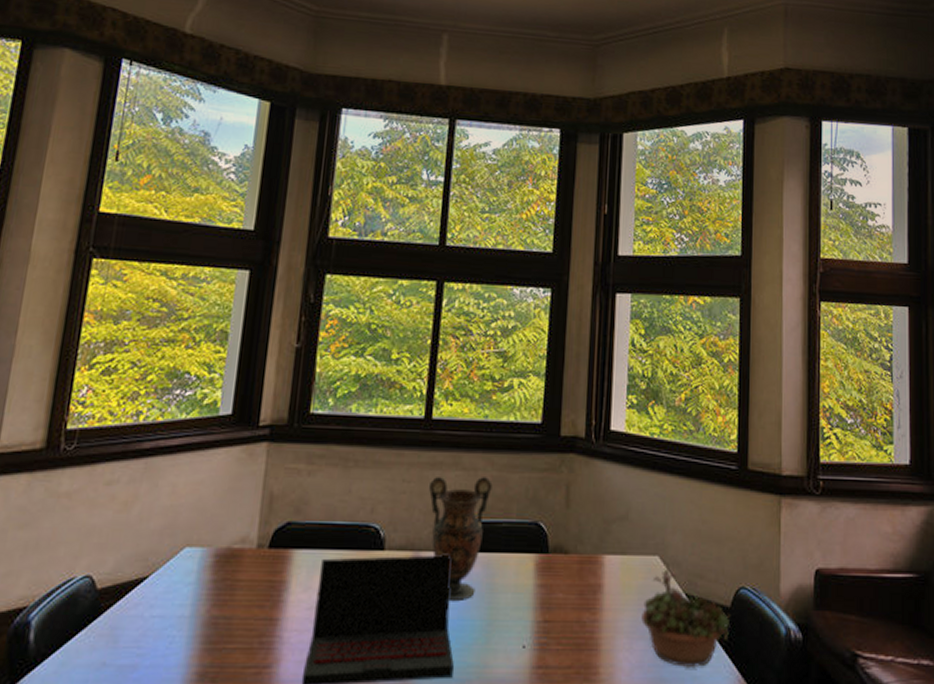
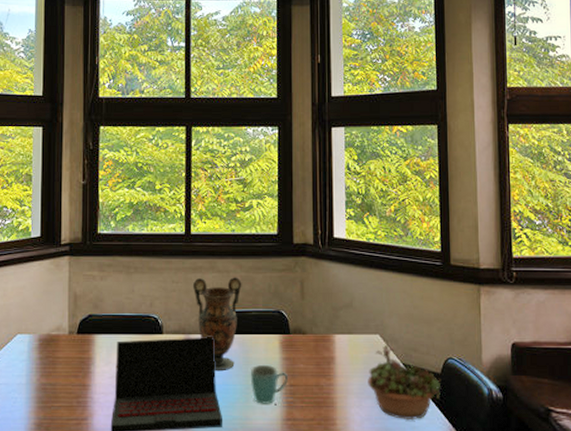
mug: none [494,592,542,646] -> present [250,364,288,404]

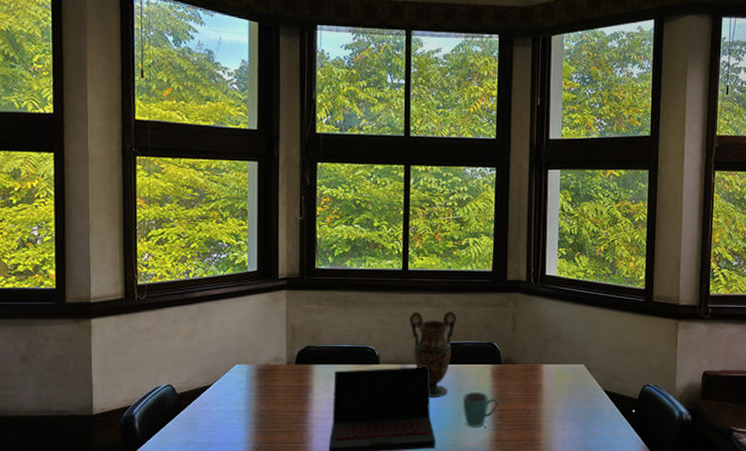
succulent planter: present [368,344,441,421] -> none [571,373,638,440]

